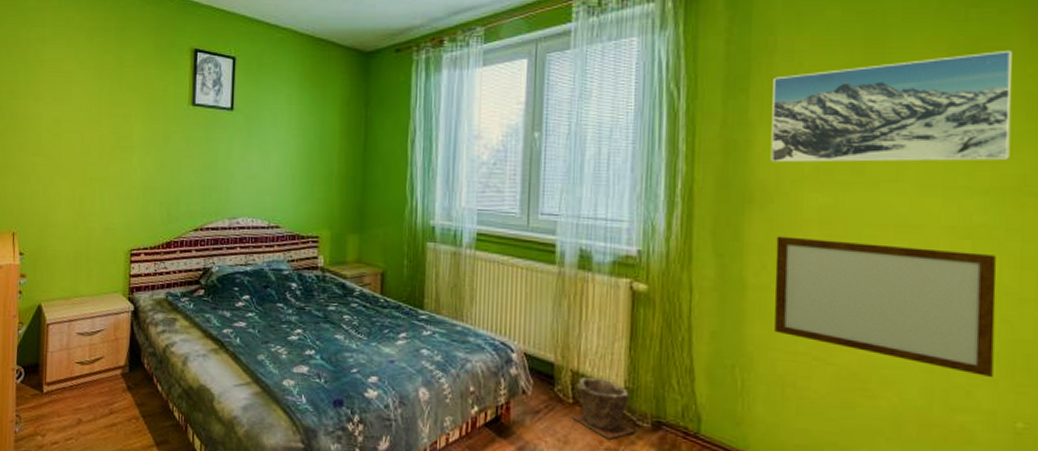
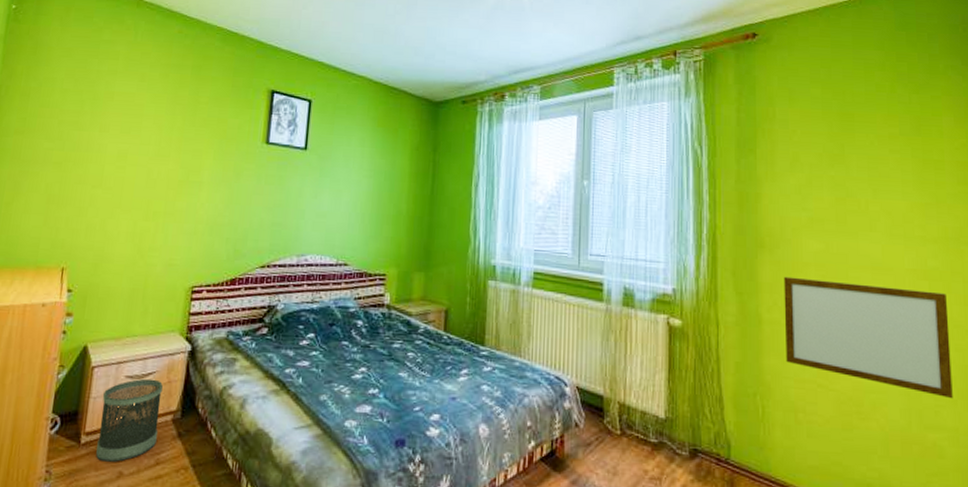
wastebasket: none [57,335,111,410] -> present [96,378,163,462]
plant pot: present [572,376,635,440] -> none [620,408,675,469]
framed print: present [770,49,1012,163] -> none [774,127,949,216]

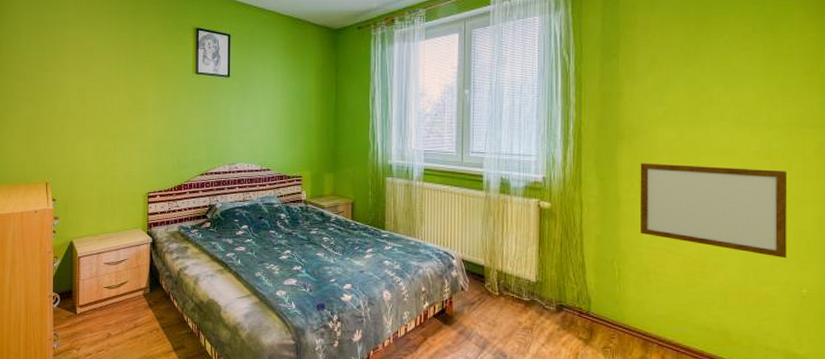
wastebasket: present [96,378,163,462] -> none [89,264,133,326]

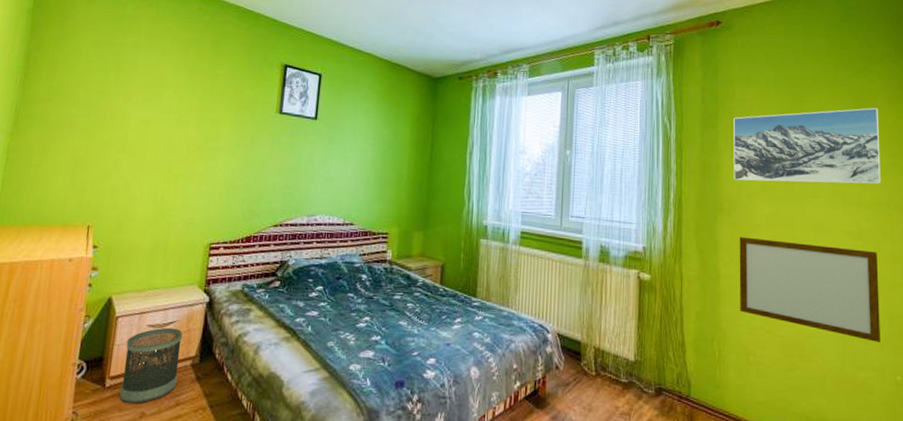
wastebasket: none [89,264,133,326] -> present [120,327,183,404]
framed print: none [635,24,795,109] -> present [733,107,881,185]

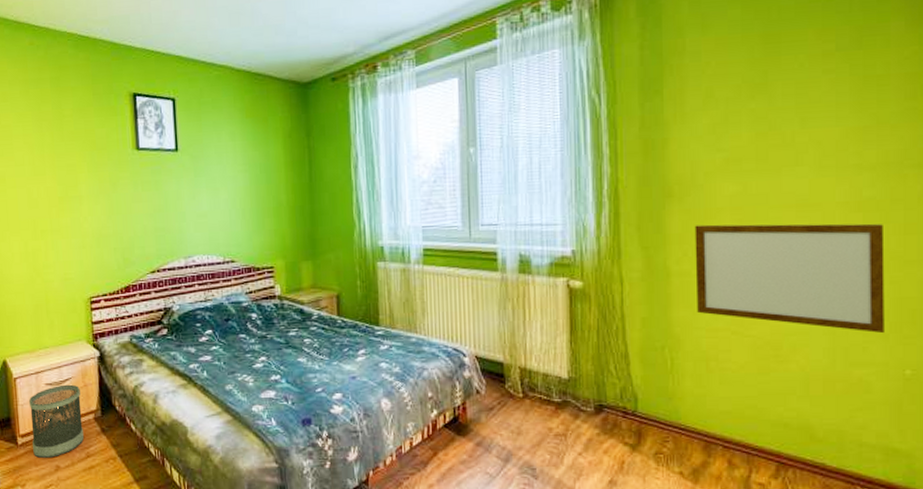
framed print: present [733,107,881,185] -> none [684,35,892,158]

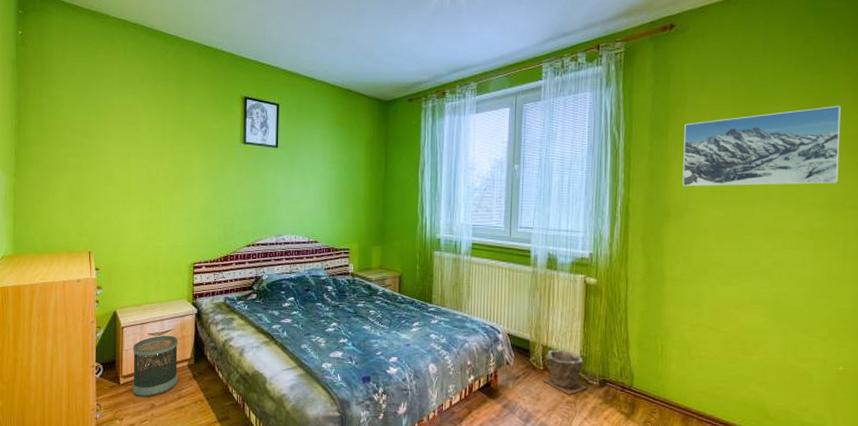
plant pot: none [523,371,580,426] -> present [542,349,587,395]
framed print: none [684,35,892,158] -> present [682,105,841,187]
writing board: present [694,223,885,334] -> none [684,240,829,337]

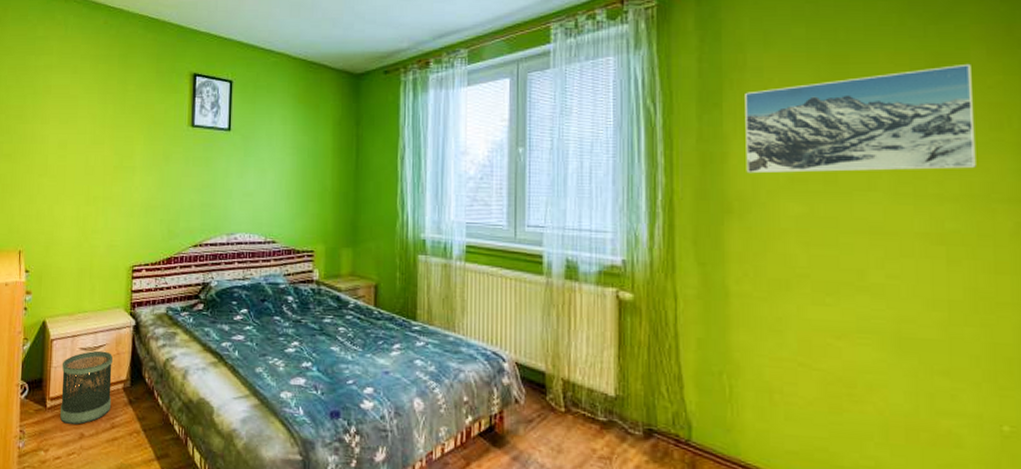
plant pot: present [542,349,587,395] -> none [564,385,627,448]

